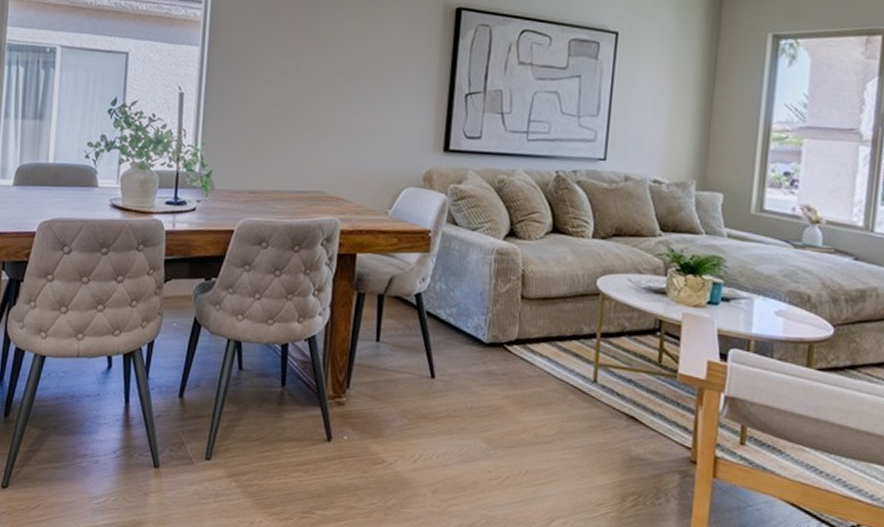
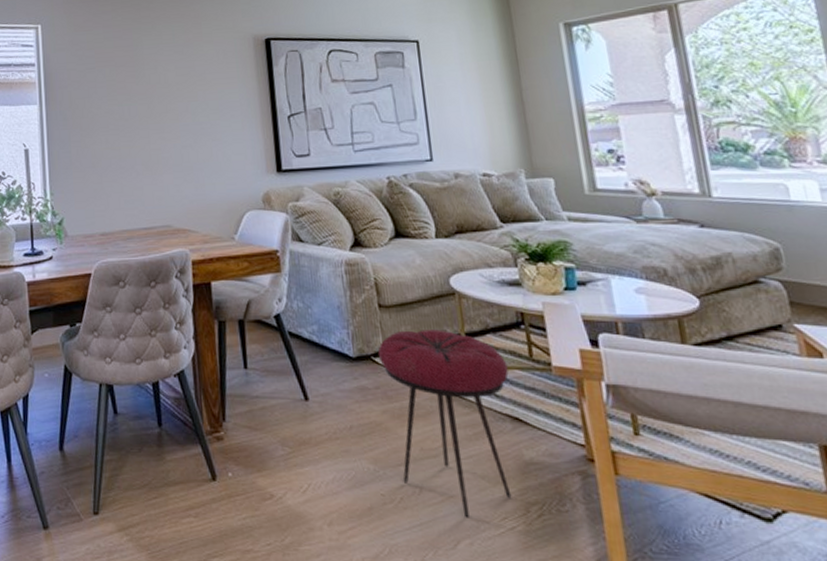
stool: none [511,323,635,501] -> present [378,329,512,518]

